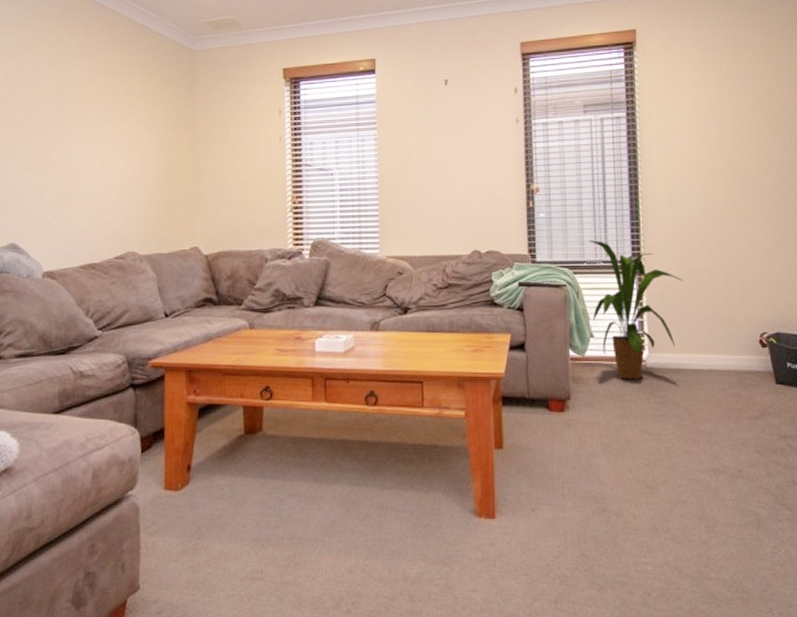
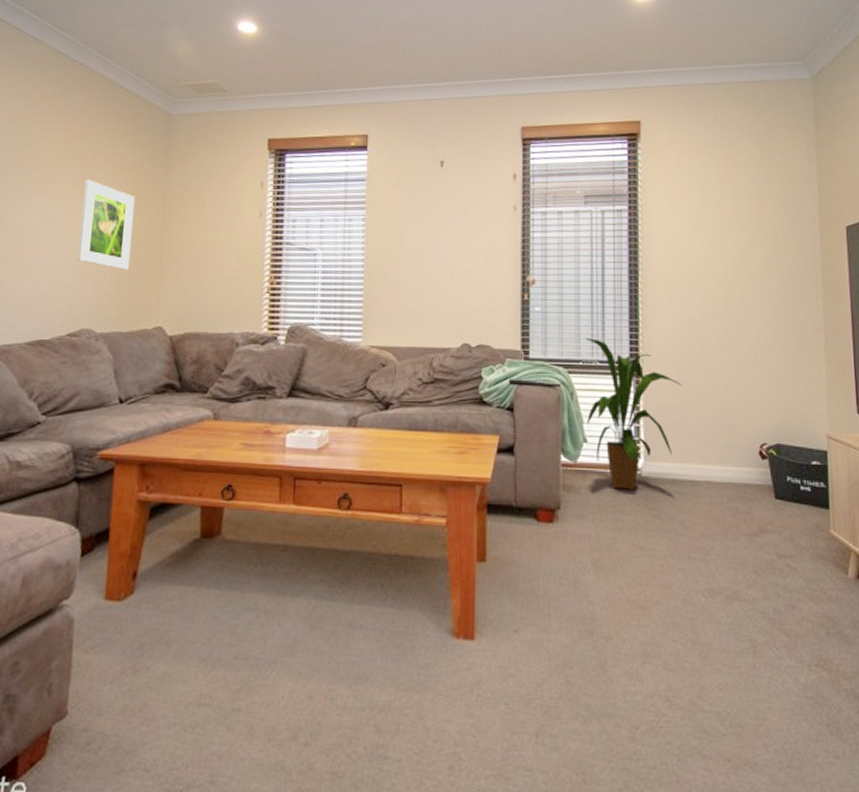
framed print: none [119,116,166,197] -> present [77,179,135,270]

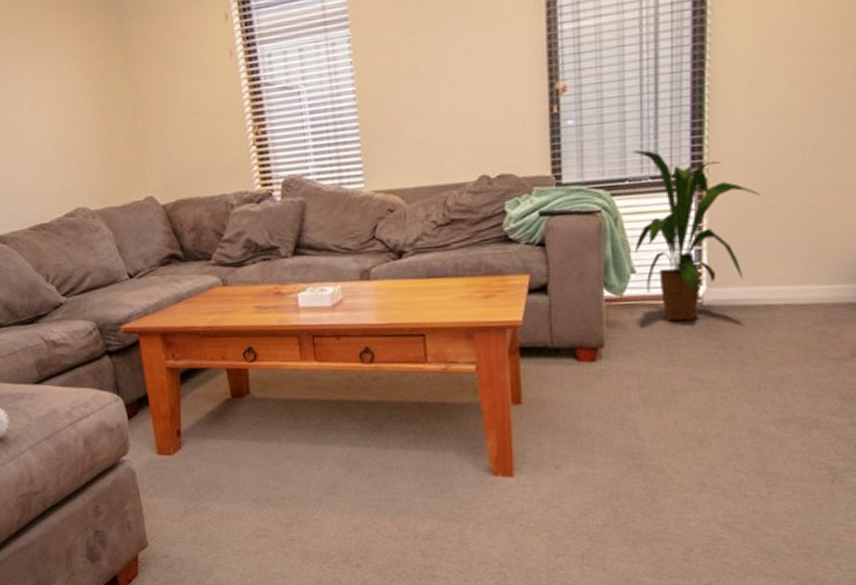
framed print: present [77,179,135,270] -> none [39,42,106,140]

